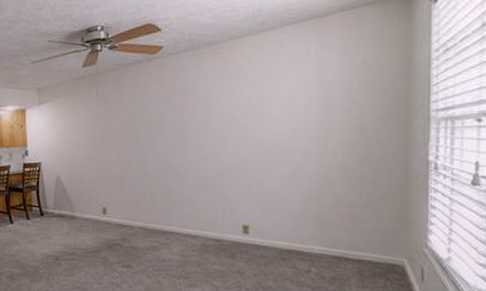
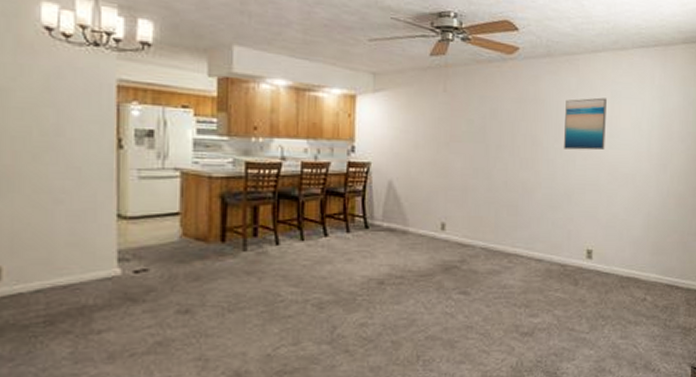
wall art: none [212,80,256,134] -> present [564,97,607,151]

